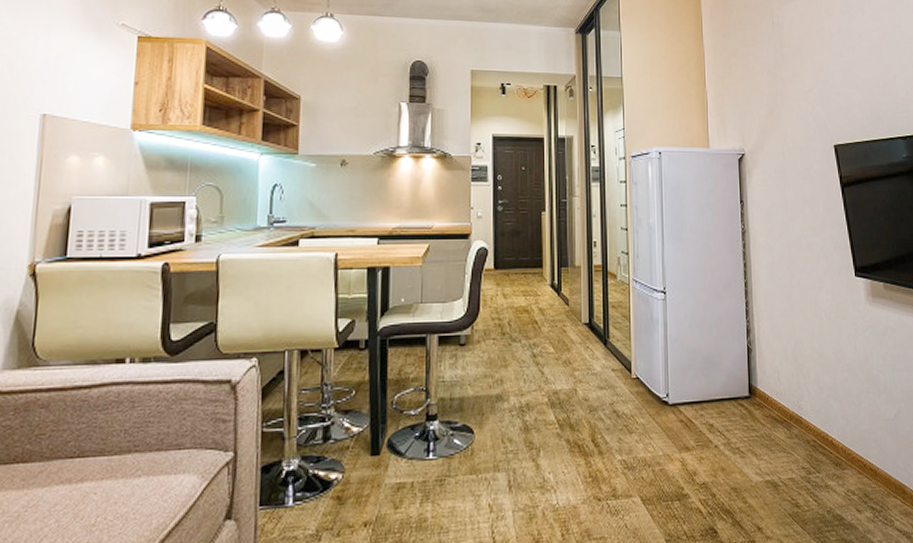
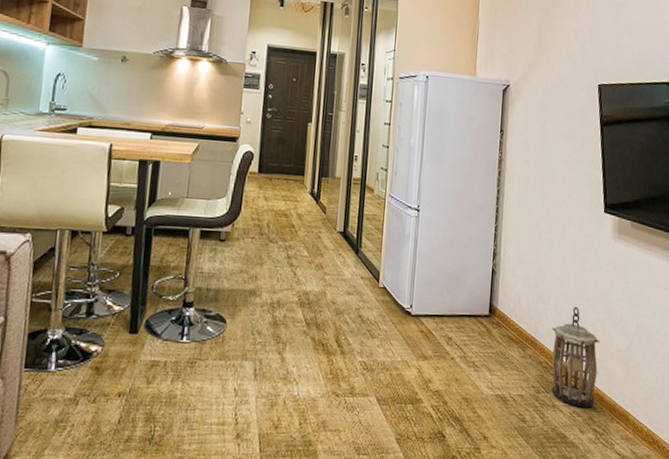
lantern: none [816,377,868,485] -> present [551,306,600,408]

